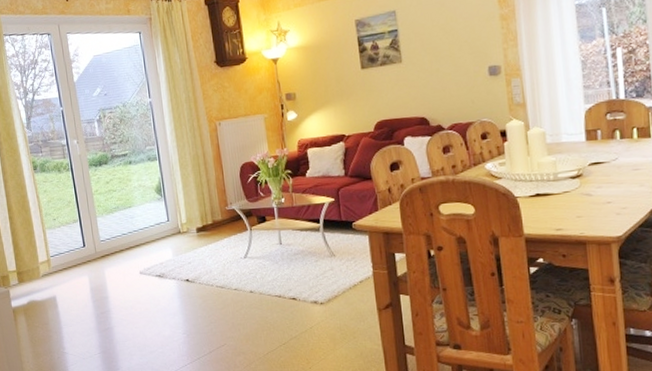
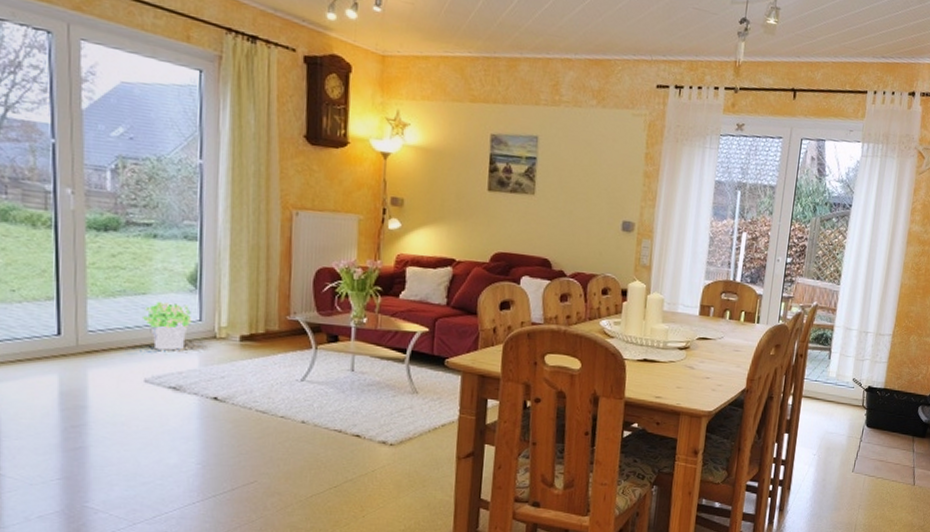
potted plant: none [132,210,163,248] -> present [143,301,192,351]

